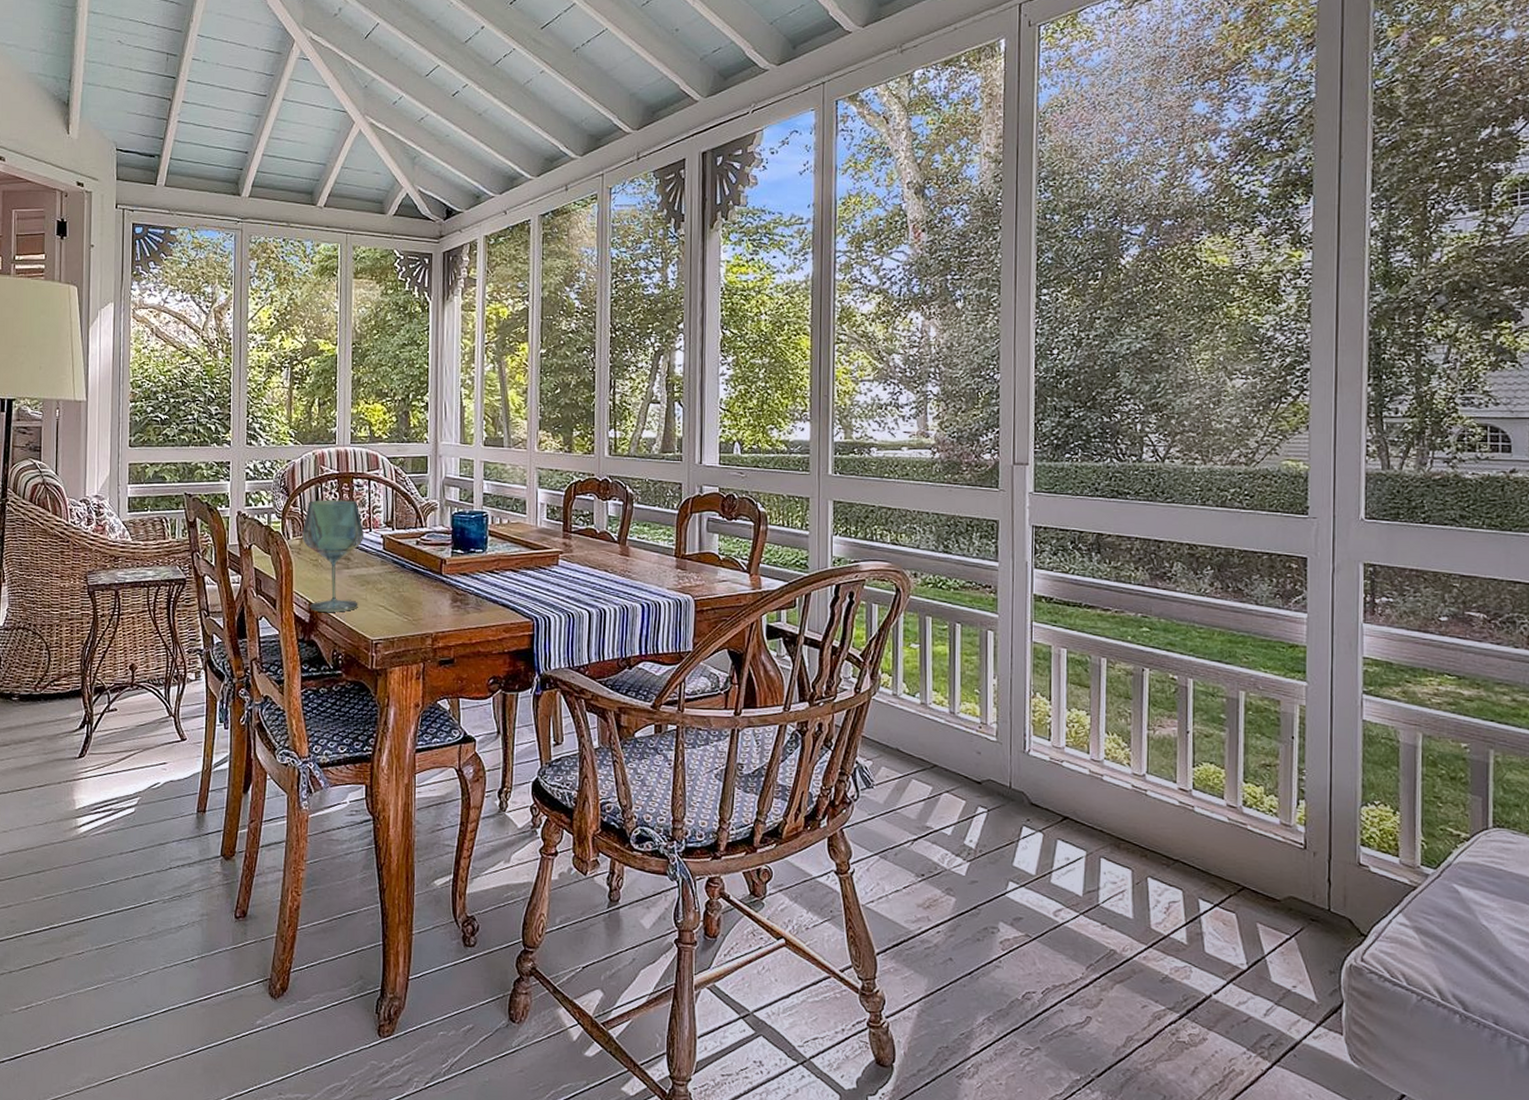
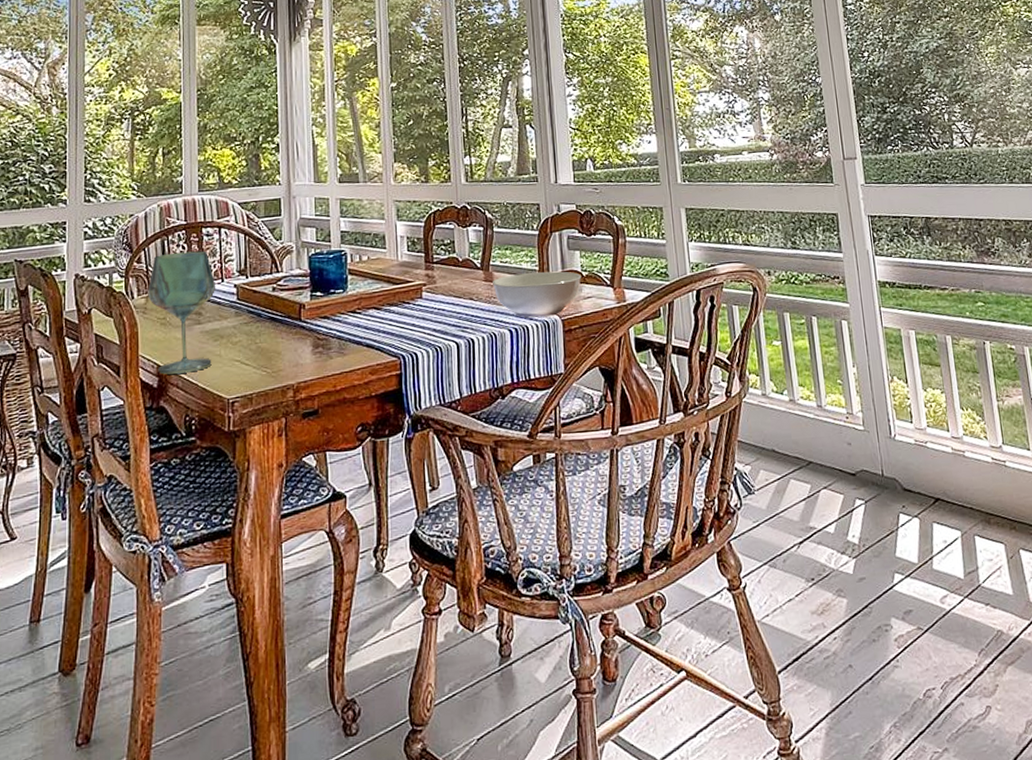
bowl: none [627,551,718,595] -> present [491,271,582,318]

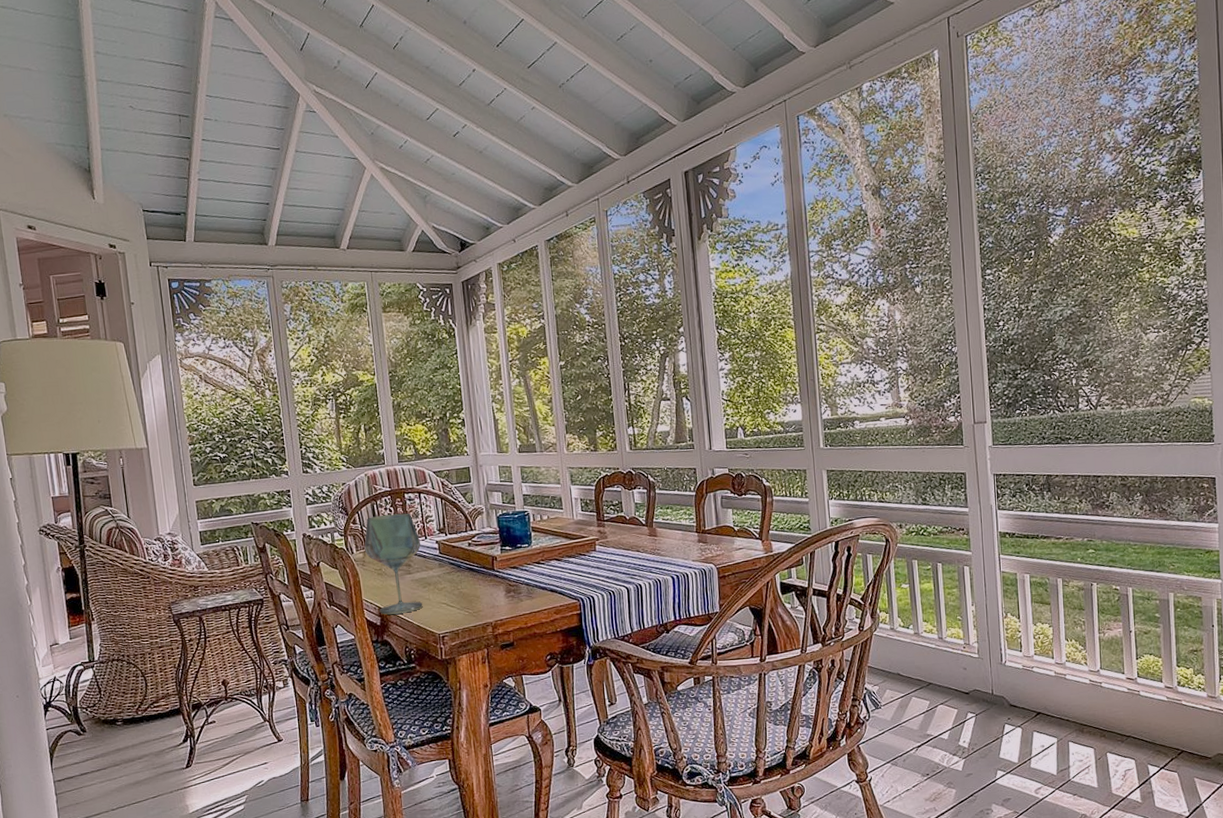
bowl: present [491,271,582,318] -> none [655,526,734,566]

